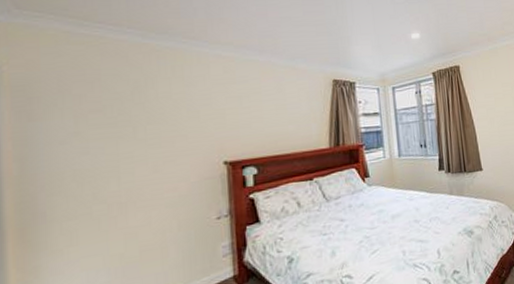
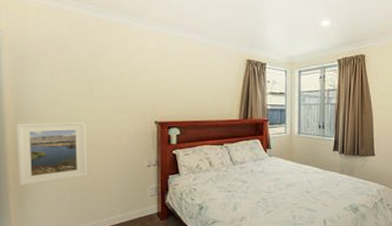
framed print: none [21,173,131,274] -> present [17,122,87,187]

